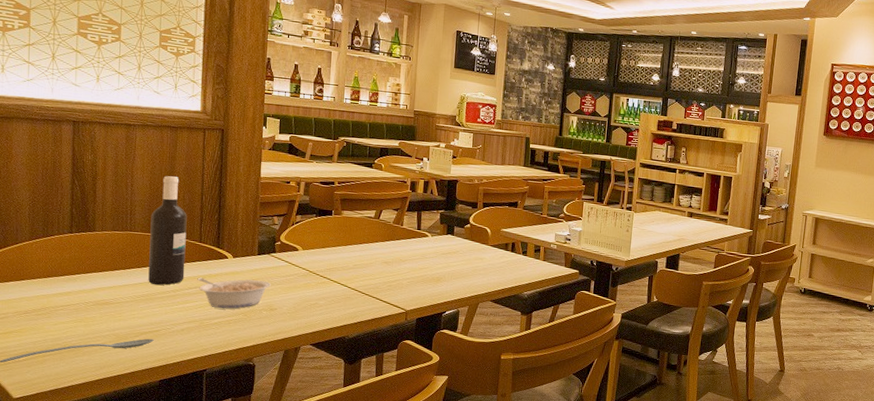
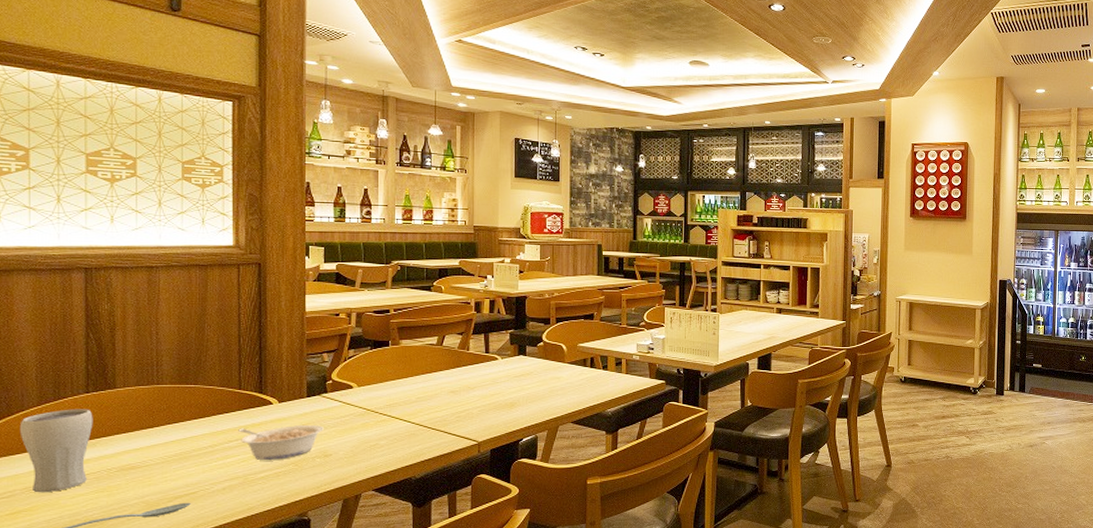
drinking glass: none [13,246,75,318] -> present [19,409,93,493]
wine bottle: present [148,176,187,286] -> none [181,319,223,442]

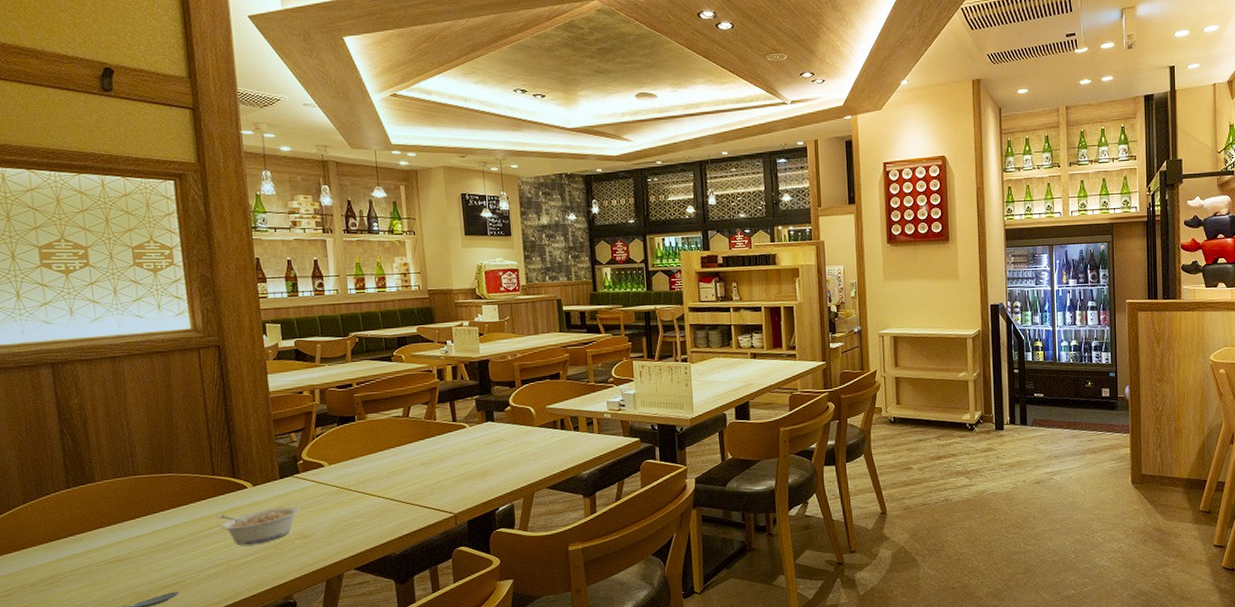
drinking glass: present [19,409,93,493] -> none [8,504,78,590]

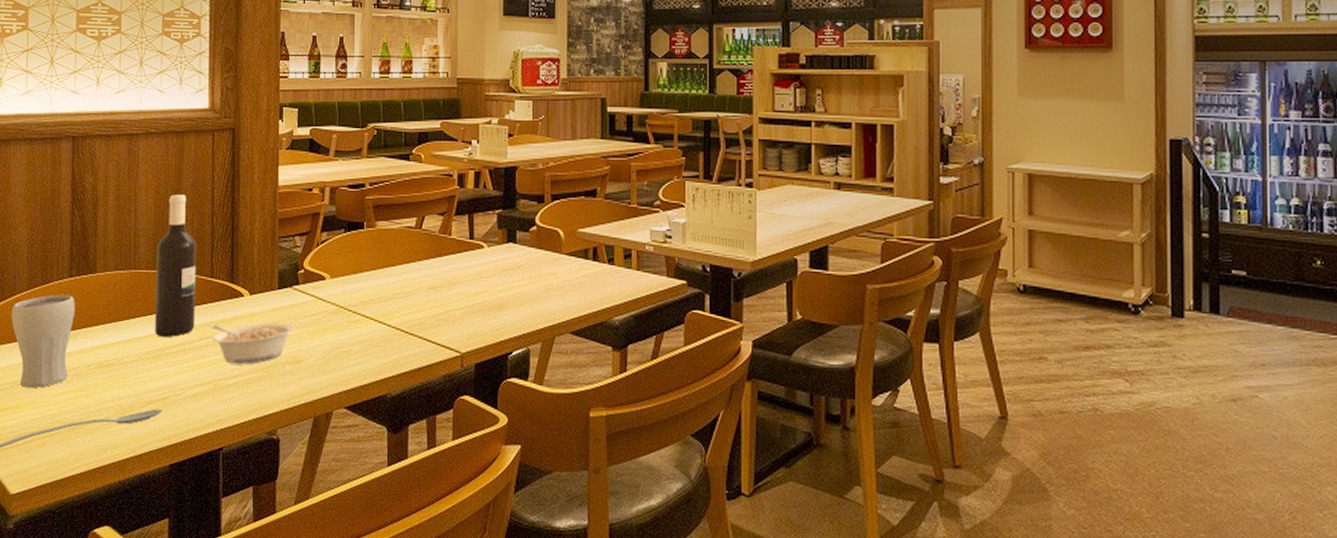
drinking glass: none [8,504,78,590] -> present [11,294,76,389]
wine bottle: none [154,406,202,531] -> present [155,195,197,338]

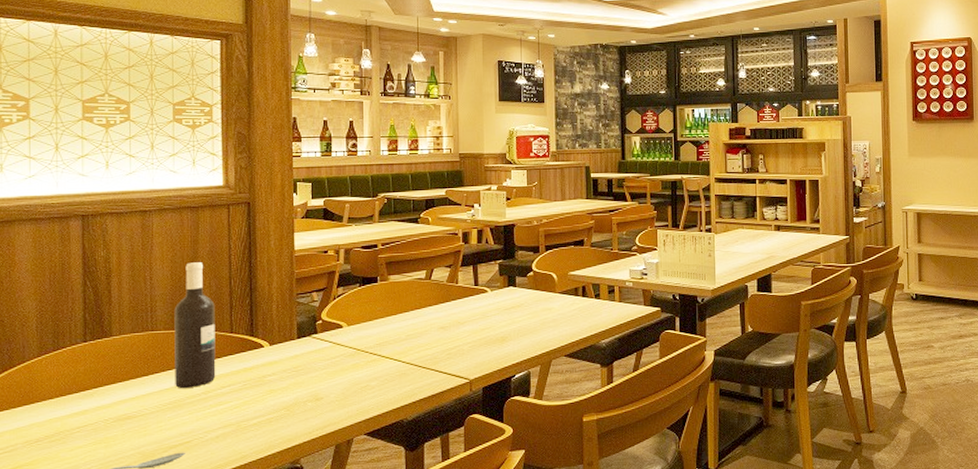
drinking glass: present [11,294,76,389] -> none [21,358,91,447]
legume: present [209,323,295,364] -> none [230,368,314,406]

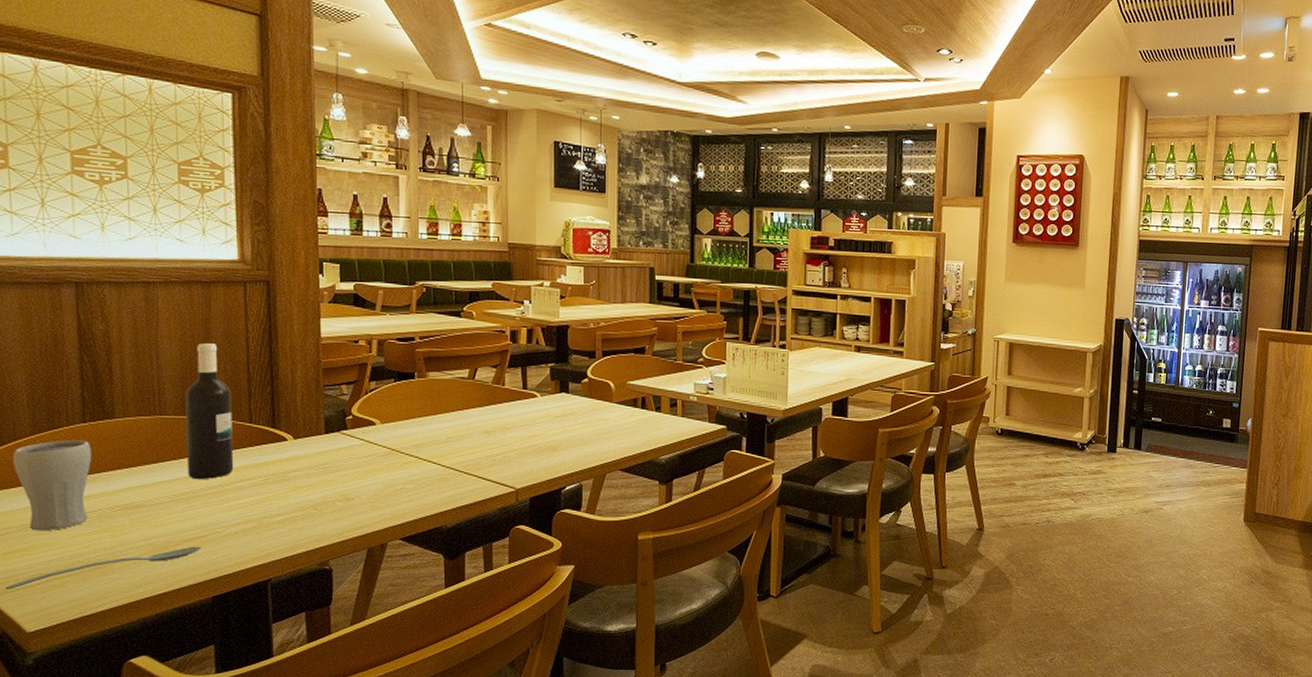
drinking glass: none [21,358,91,447] -> present [12,440,92,531]

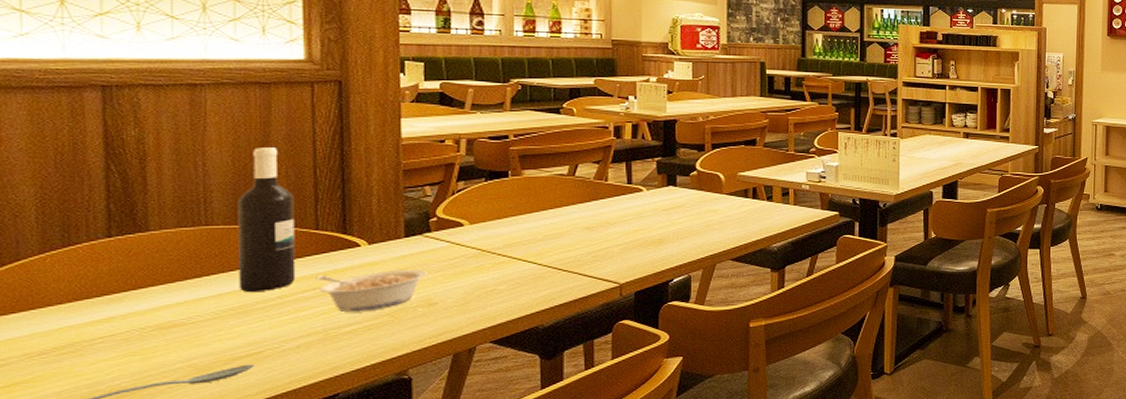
drinking glass: present [12,440,92,531] -> none [14,256,119,360]
legume: none [250,465,344,502] -> present [316,270,427,312]

